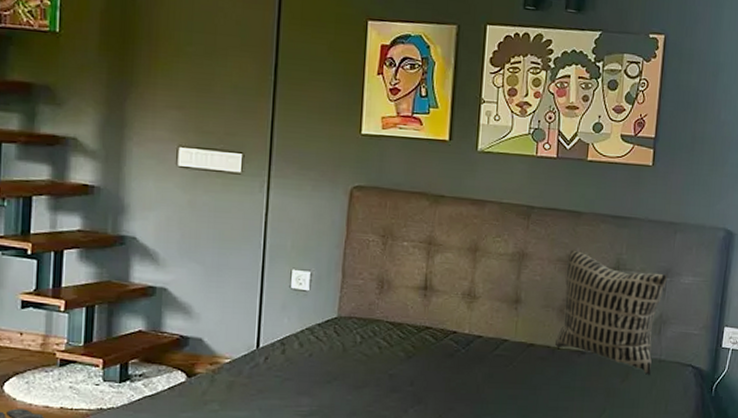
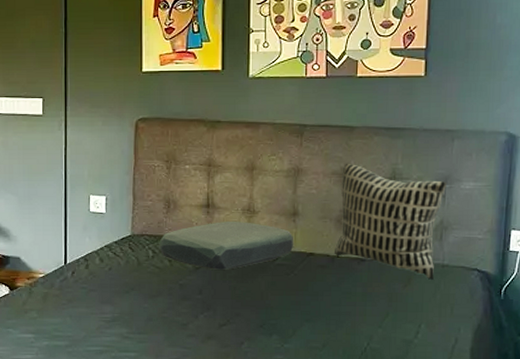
cushion: none [368,306,515,360] -> present [159,222,294,270]

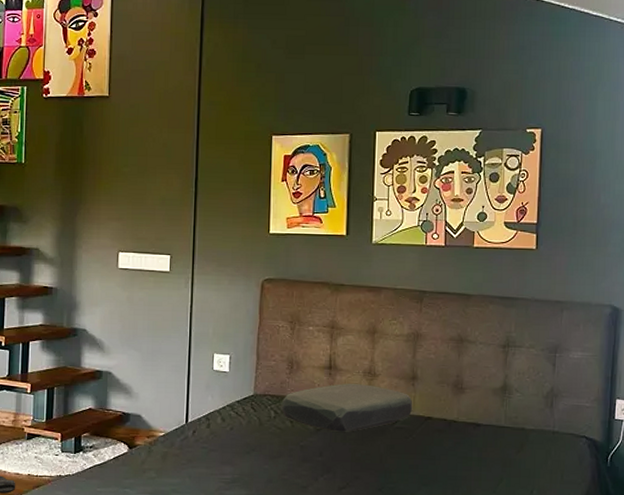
cushion: present [333,163,446,280] -> none [450,329,556,446]

